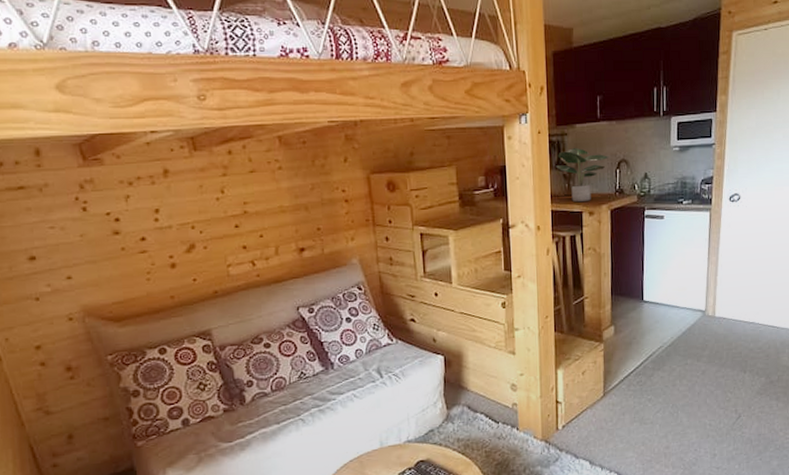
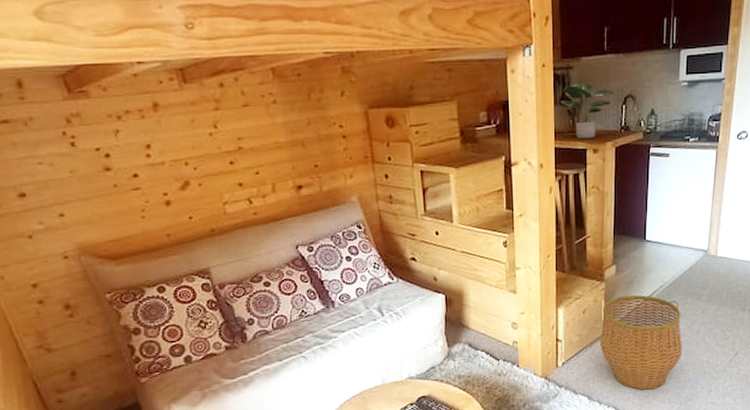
basket: none [600,355,684,454] -> present [600,294,683,390]

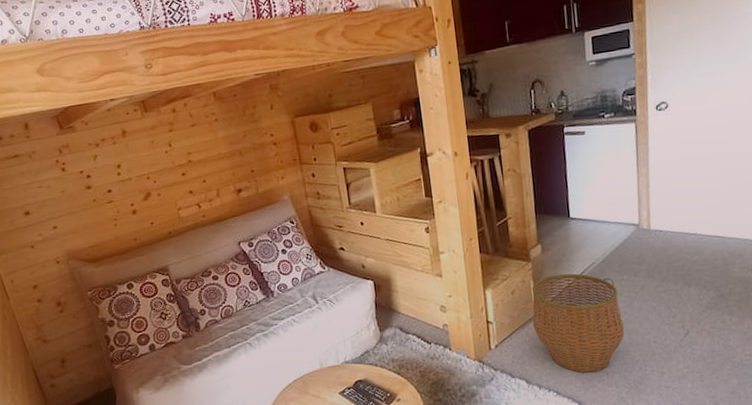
potted plant: present [560,81,615,140] -> none [468,73,522,127]

